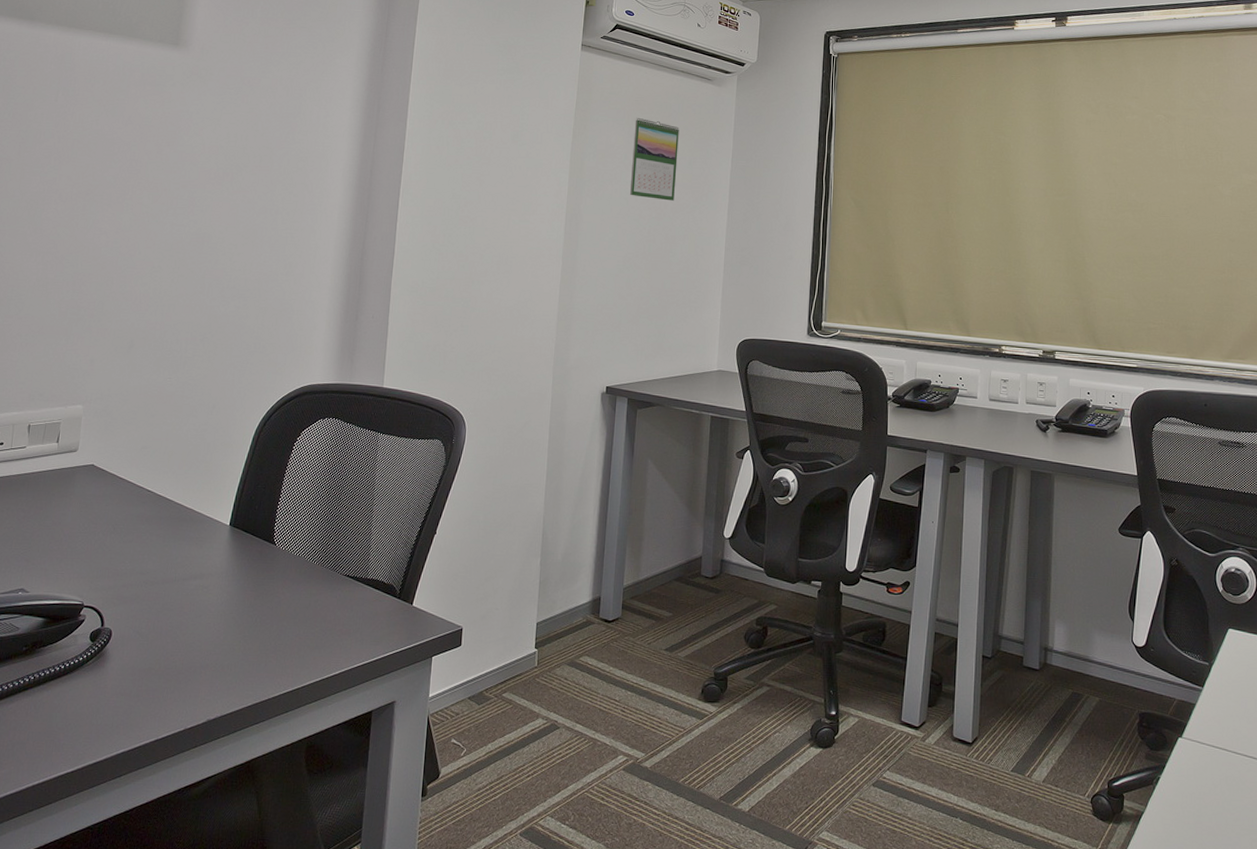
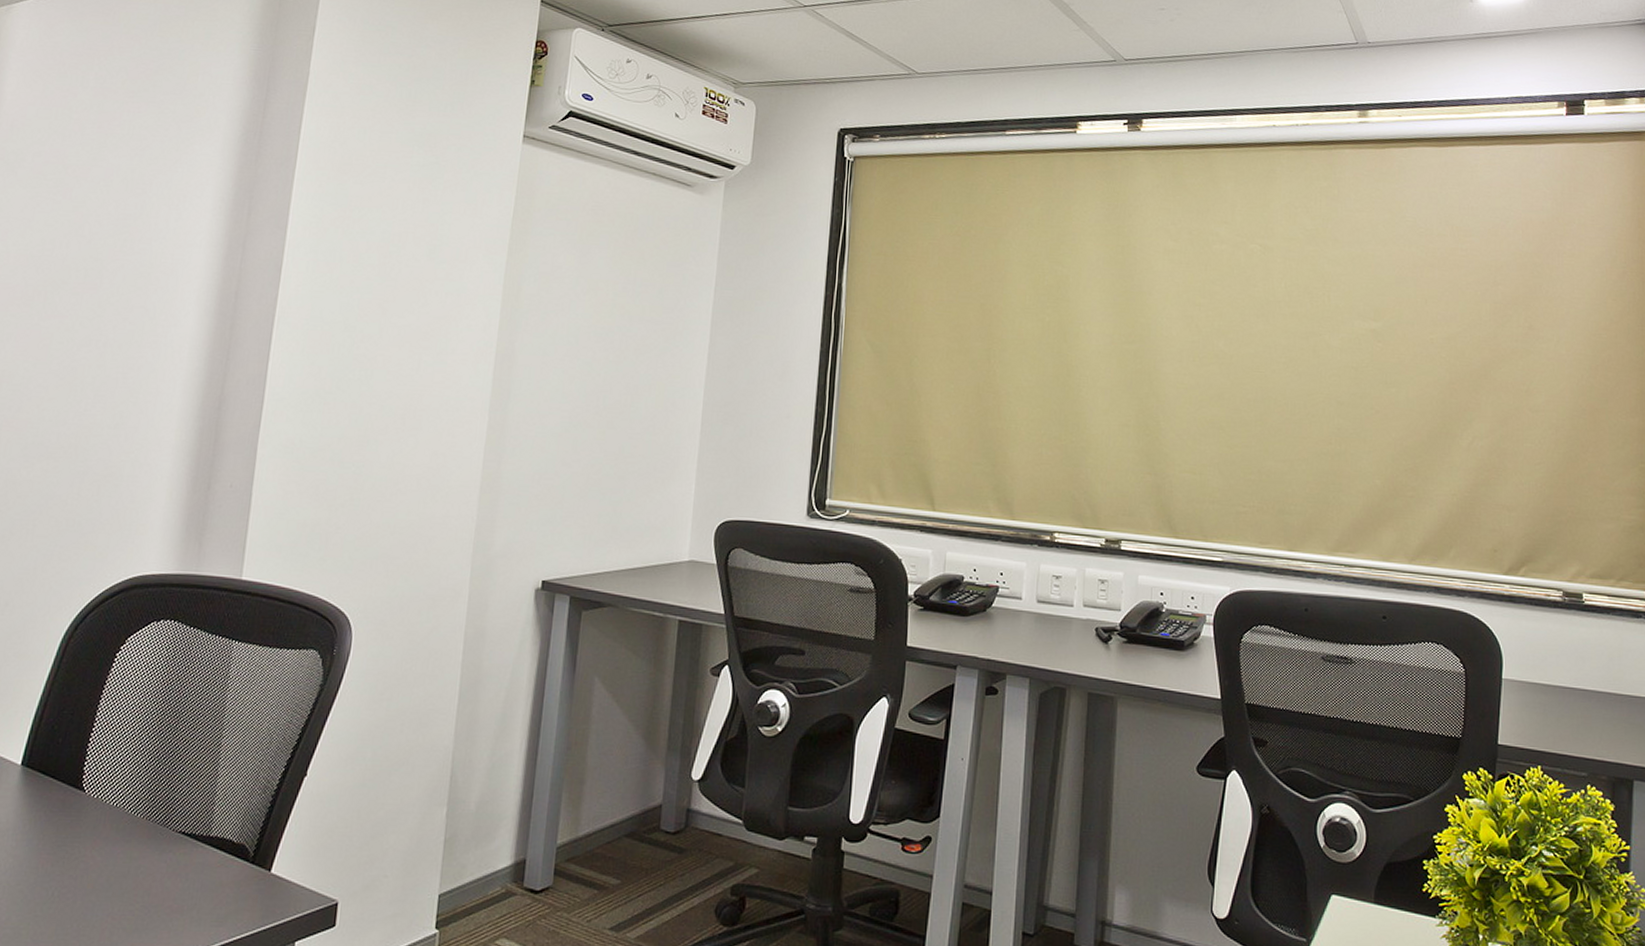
calendar: present [630,117,679,201] -> none [581,231,648,340]

